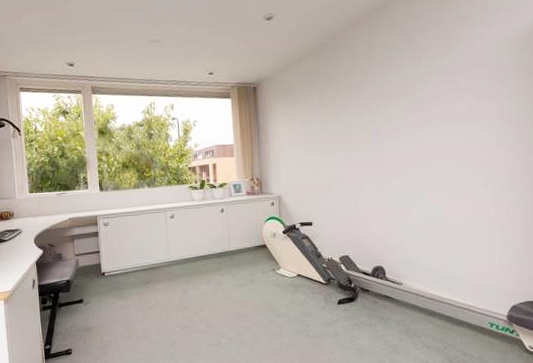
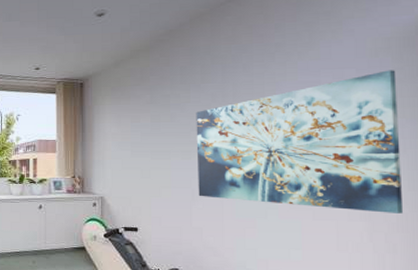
wall art: none [358,69,520,192] -> present [196,70,404,214]

